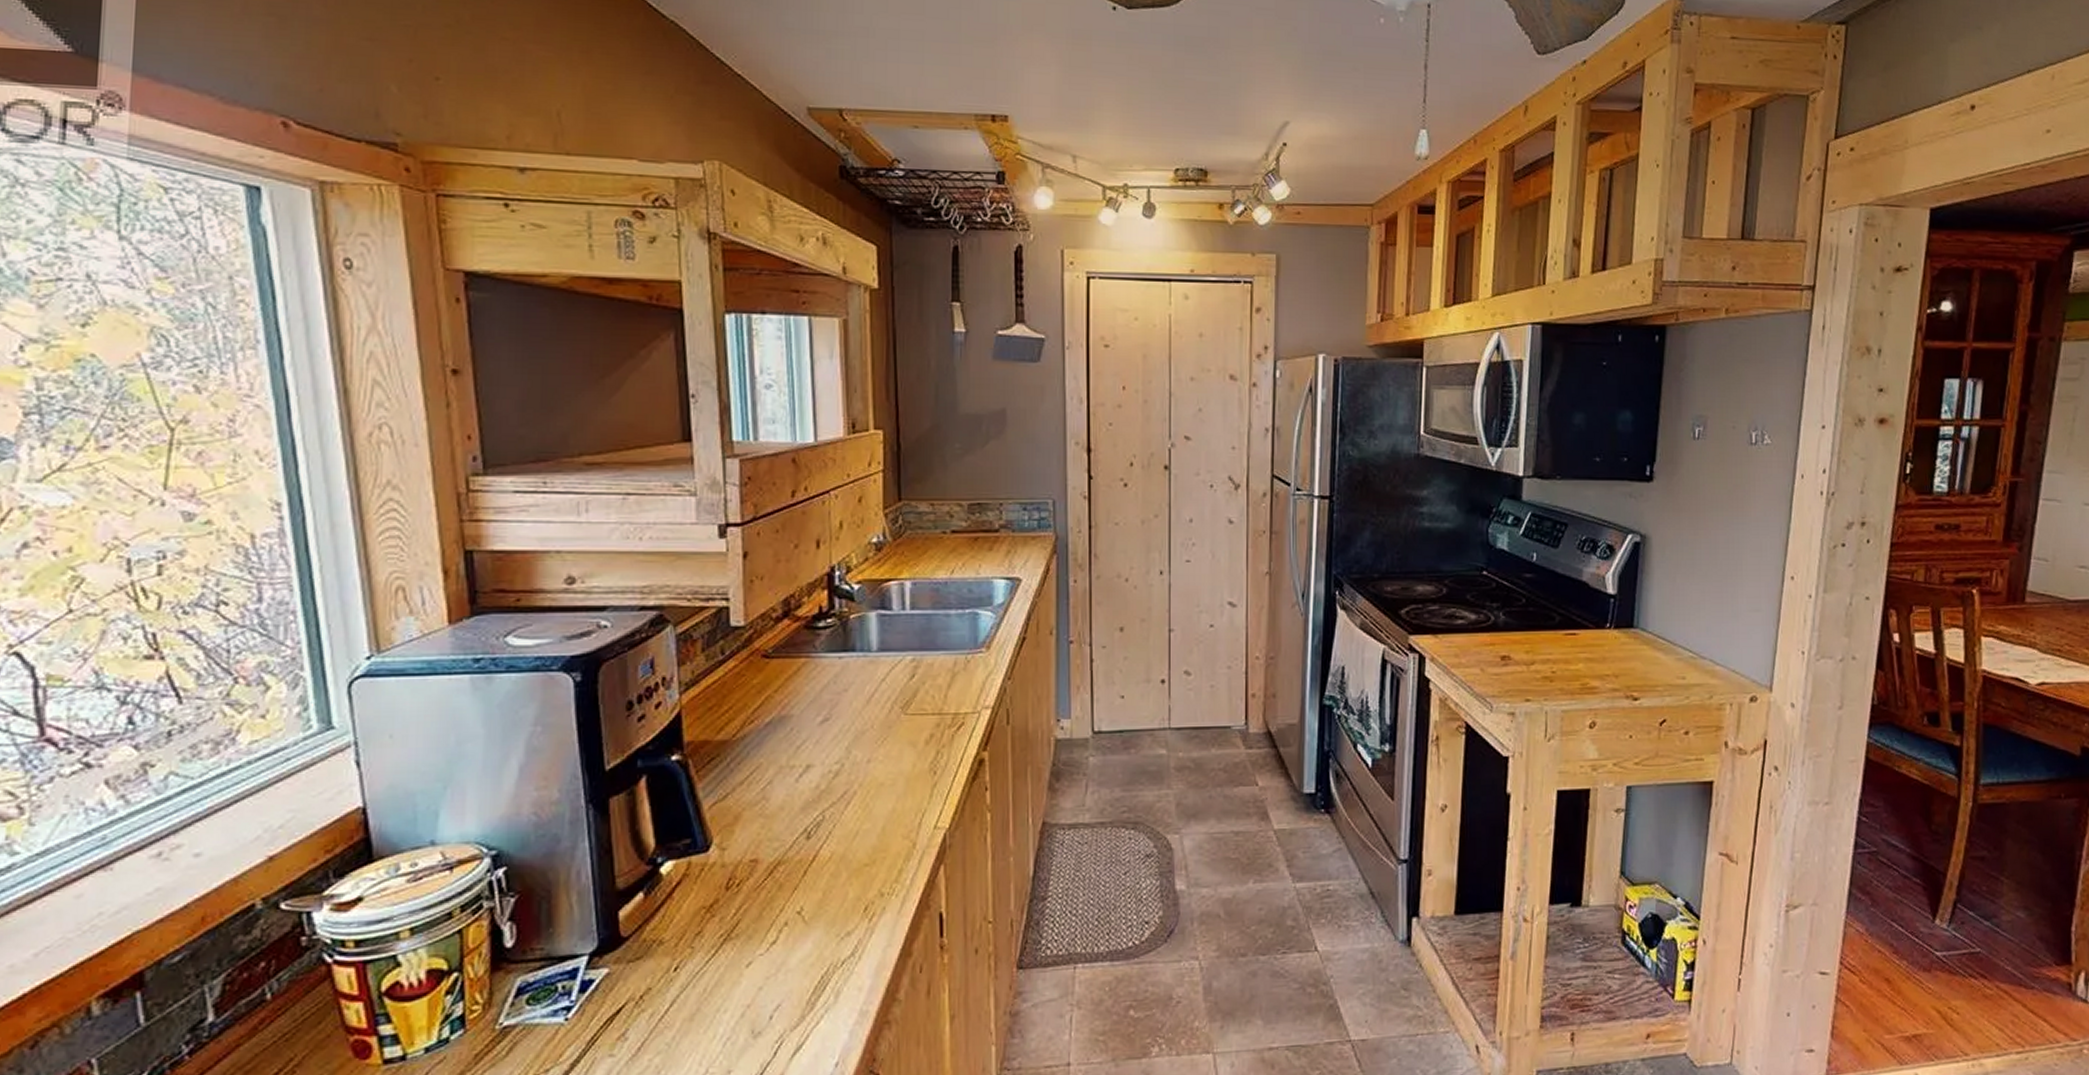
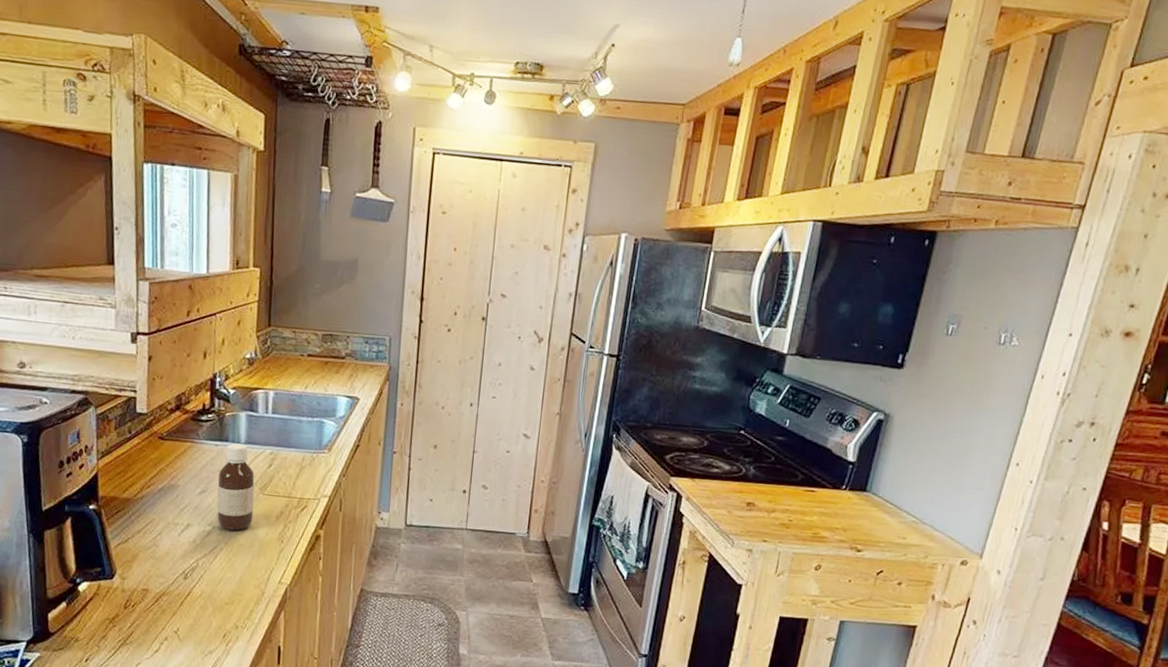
bottle: none [844,652,895,766] -> present [217,443,255,531]

